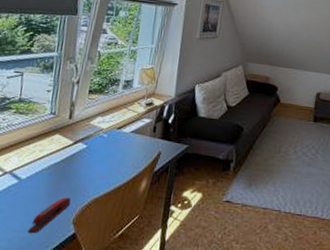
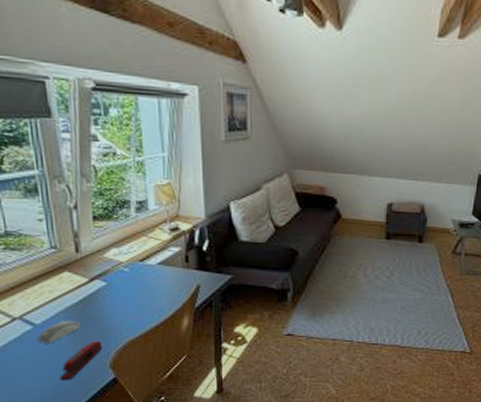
computer mouse: none [19,177,58,197] -> present [37,321,80,344]

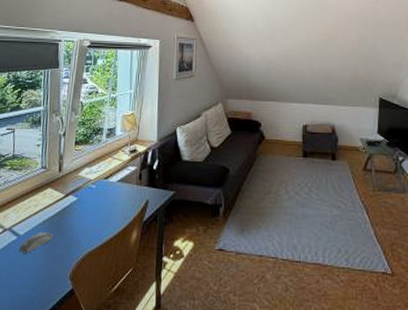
stapler: present [59,341,102,380] -> none [29,252,66,290]

